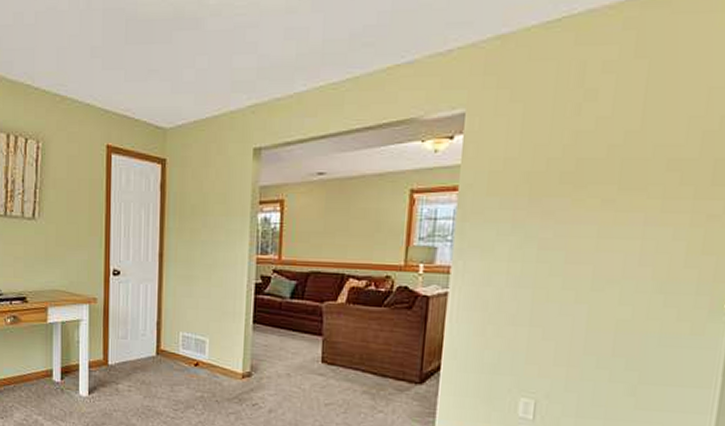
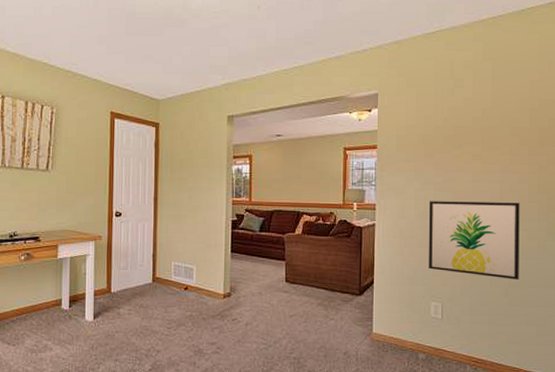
wall art: none [520,263,670,375] -> present [429,201,520,280]

